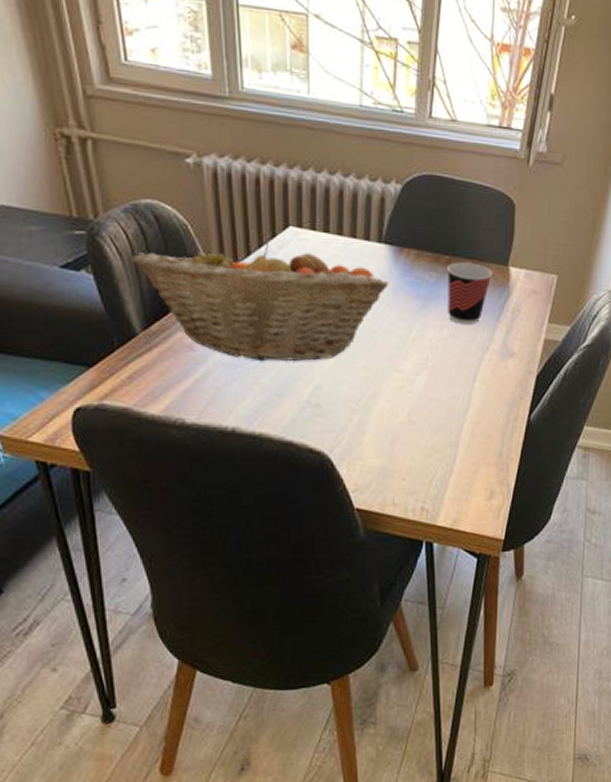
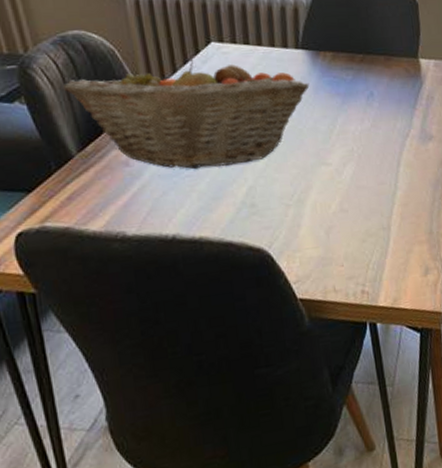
cup: present [447,262,493,324] -> none [362,58,405,115]

